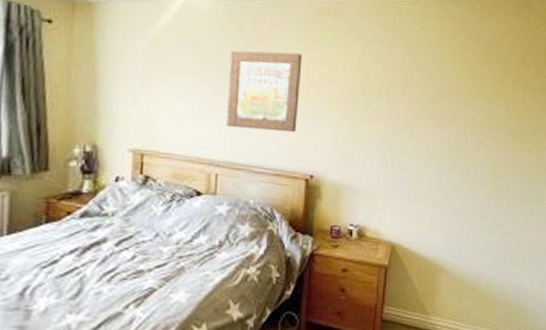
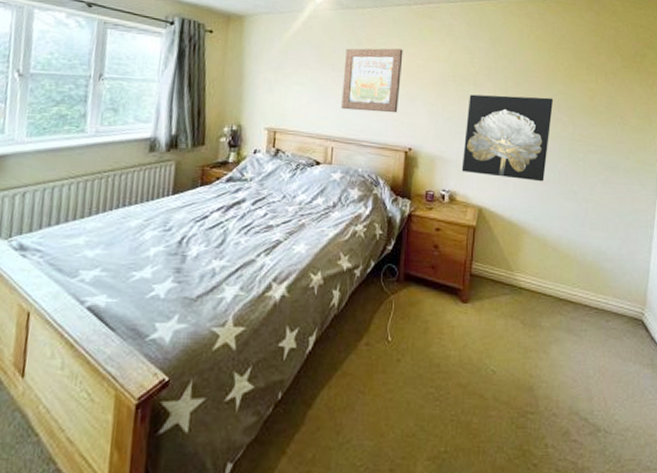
wall art: none [371,111,475,214] -> present [461,94,553,182]

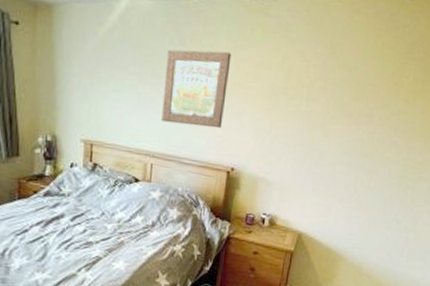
wall art: present [461,94,553,182] -> none [284,110,391,209]

